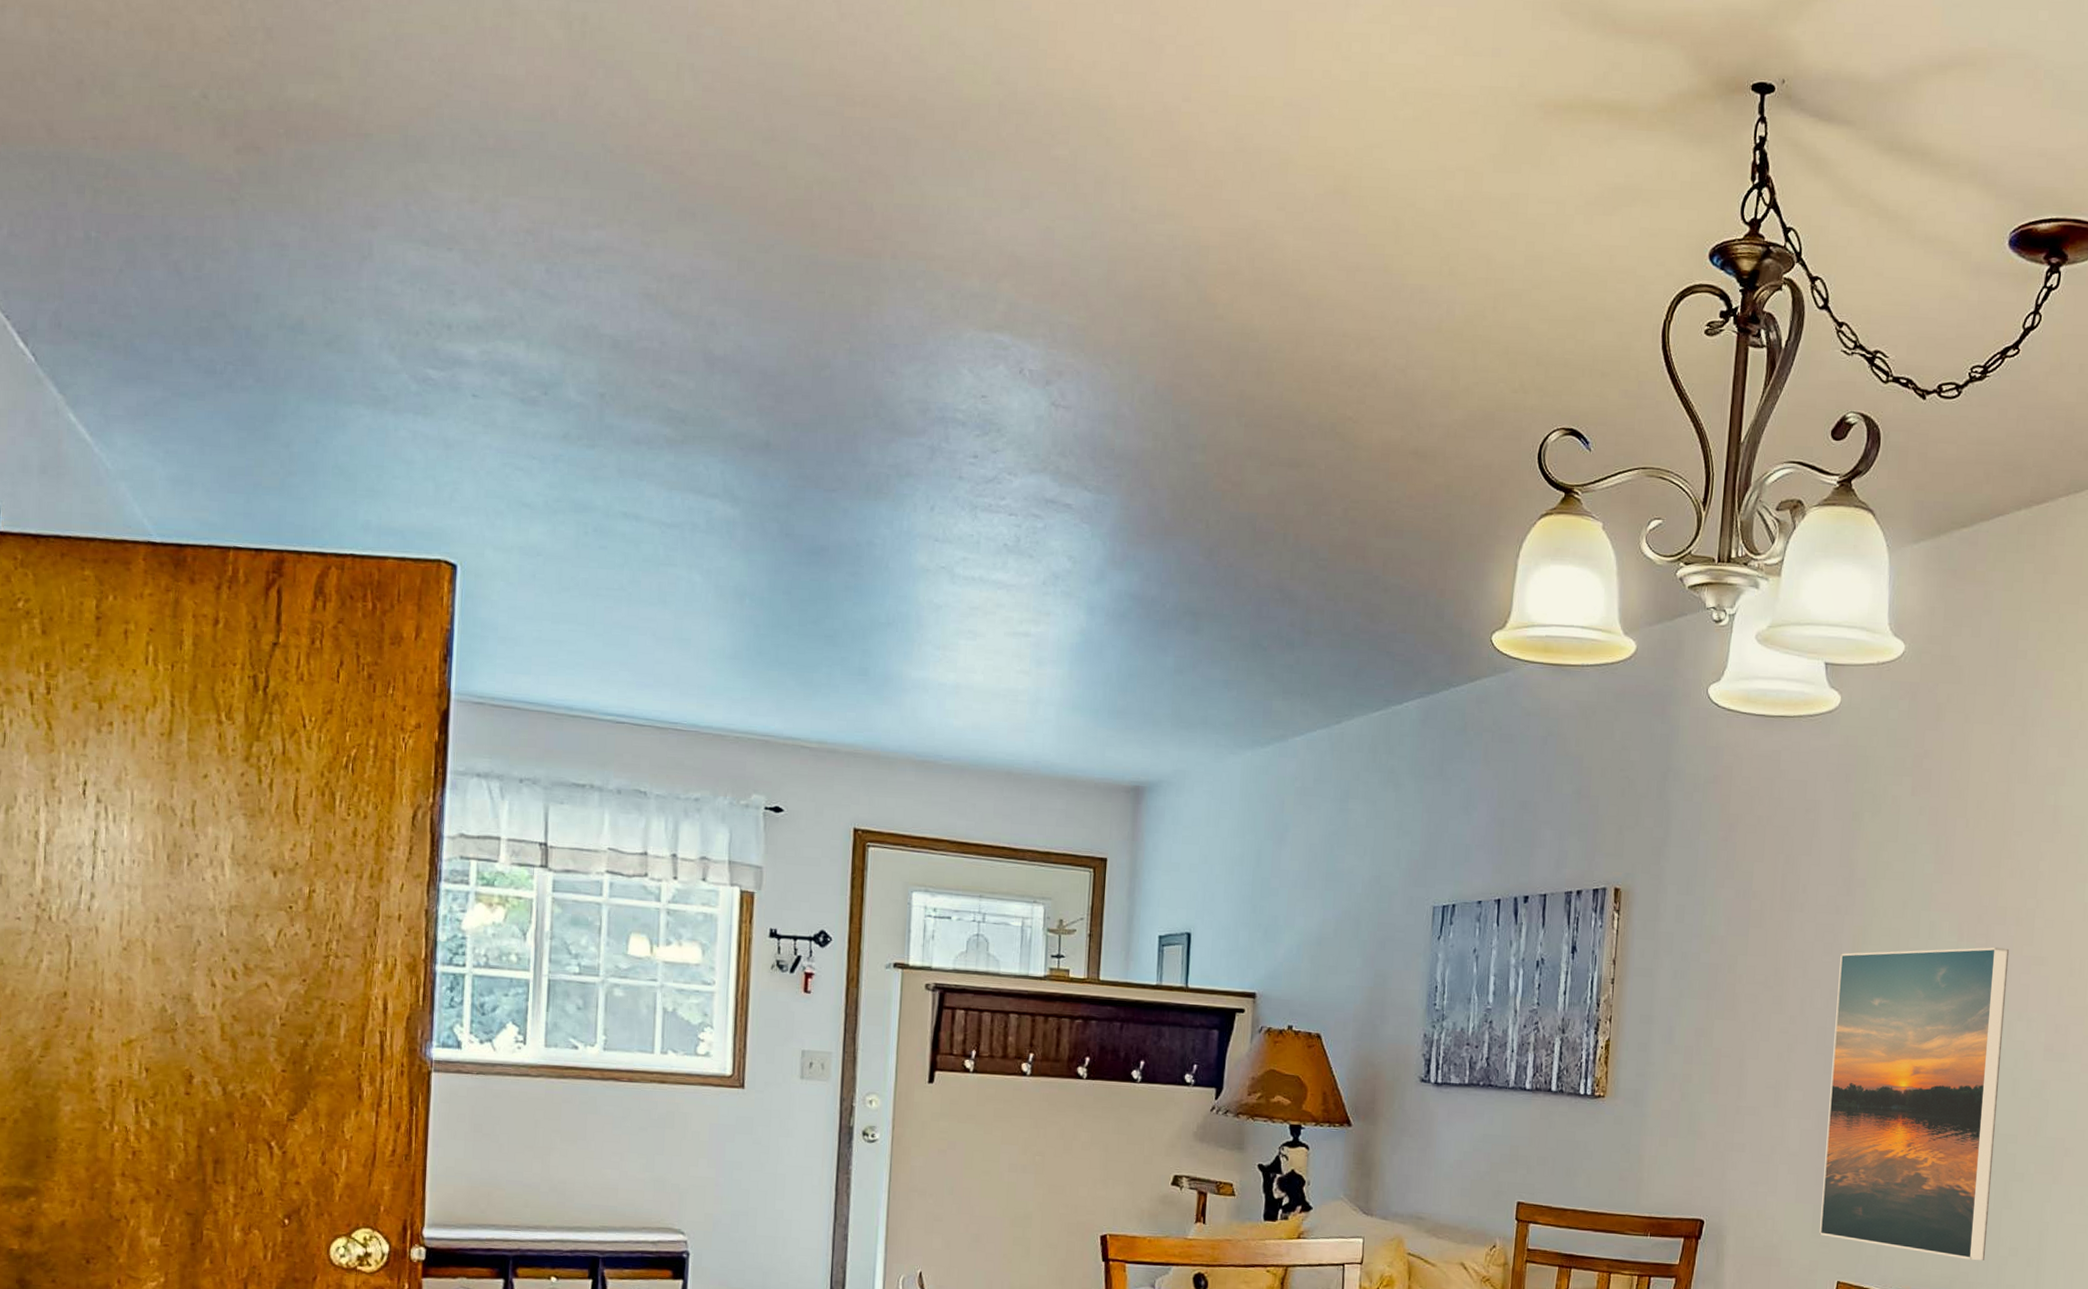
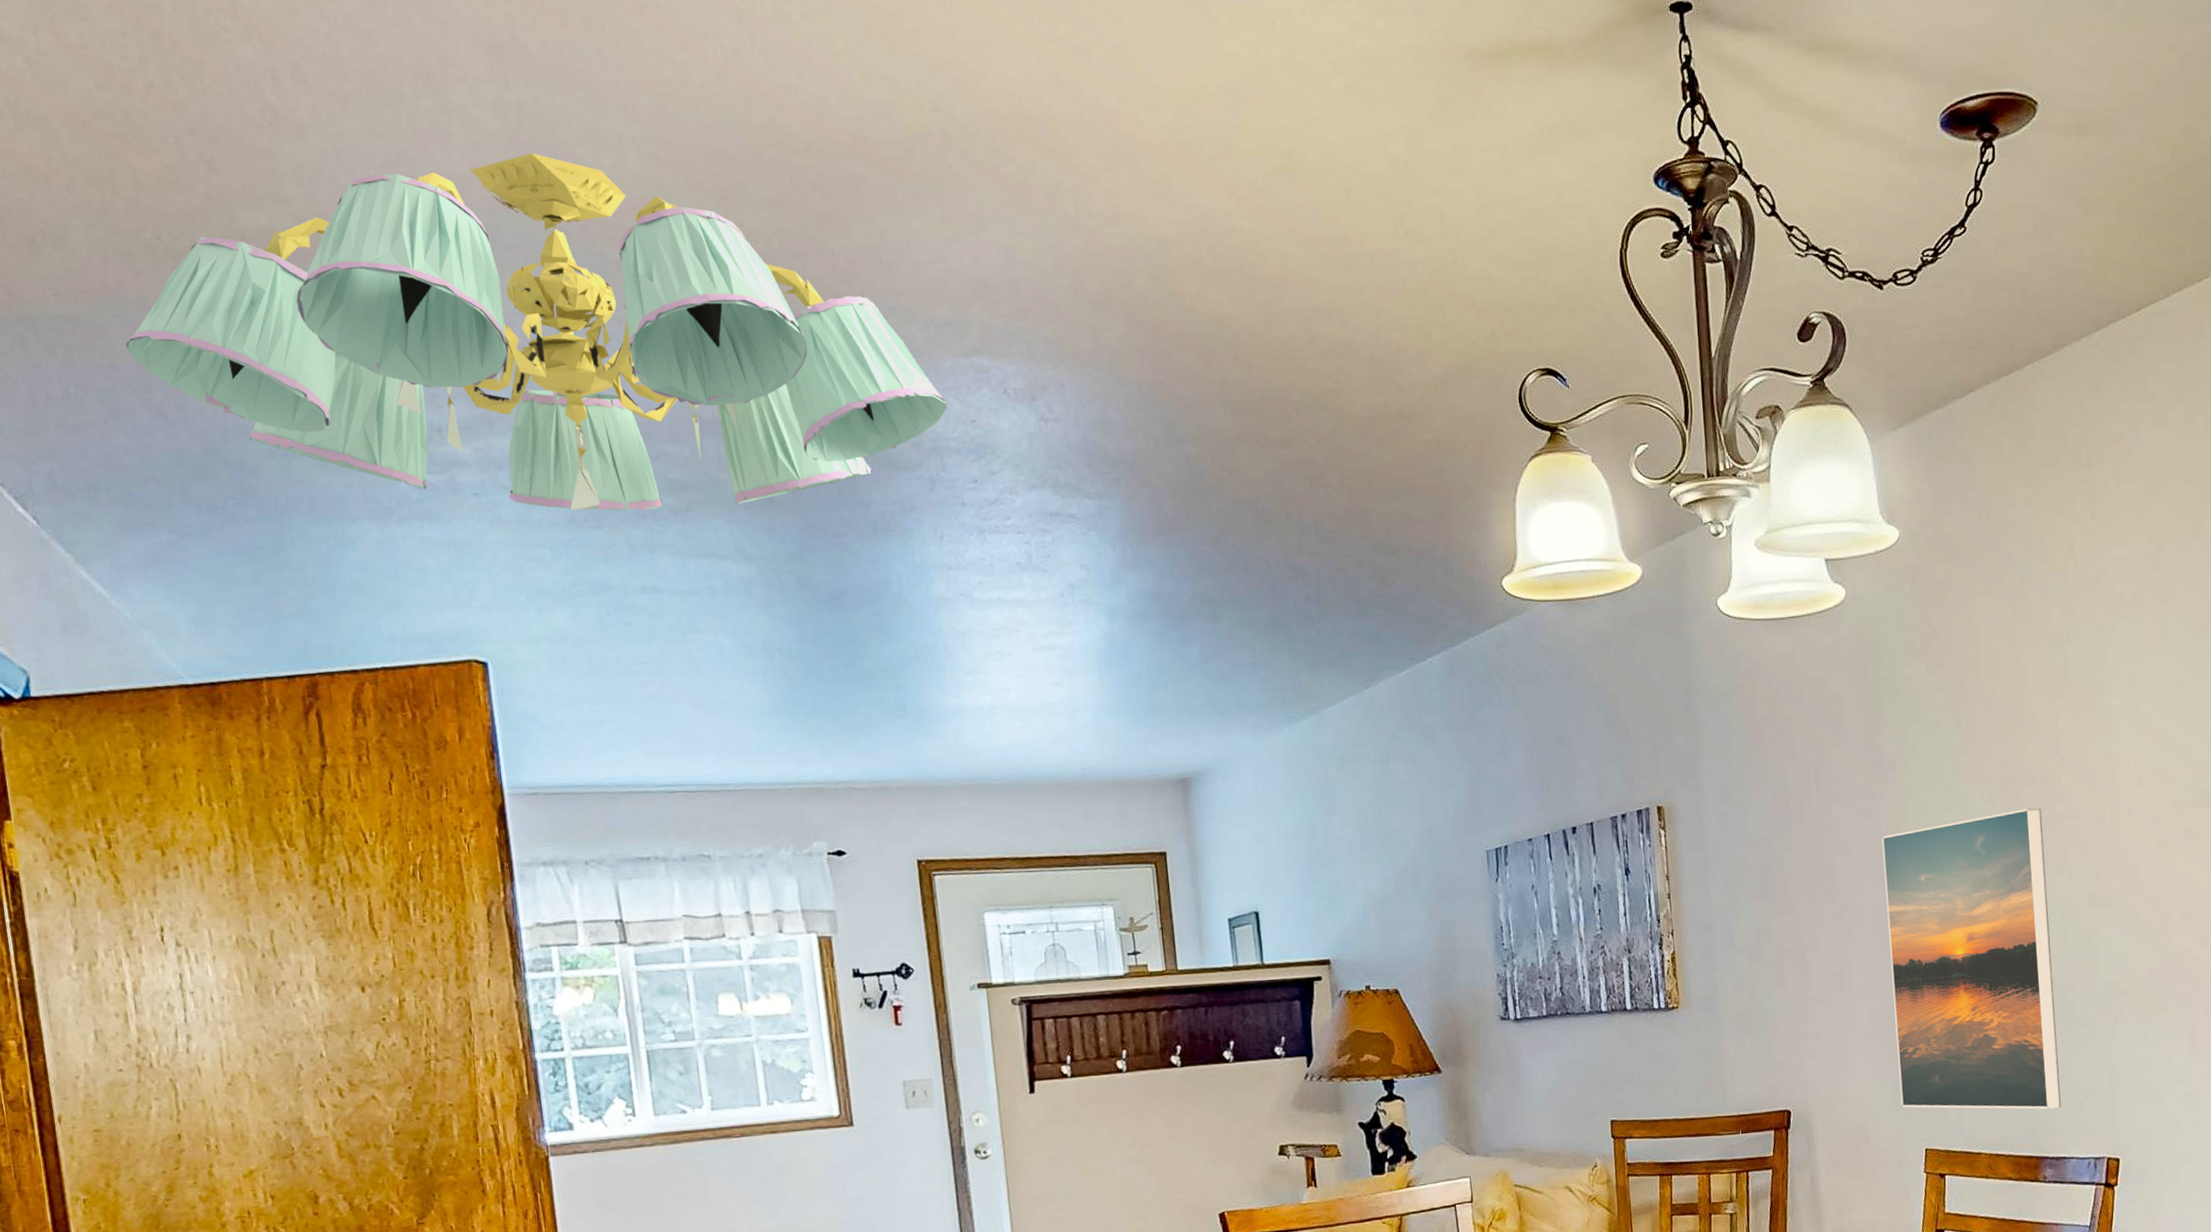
chandelier: none [155,66,960,445] -> present [126,153,947,511]

